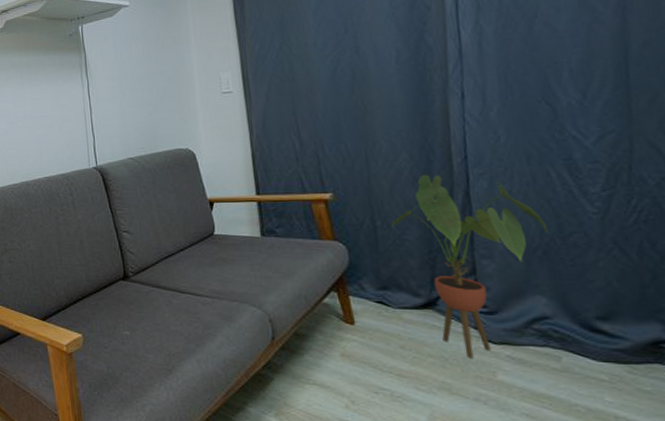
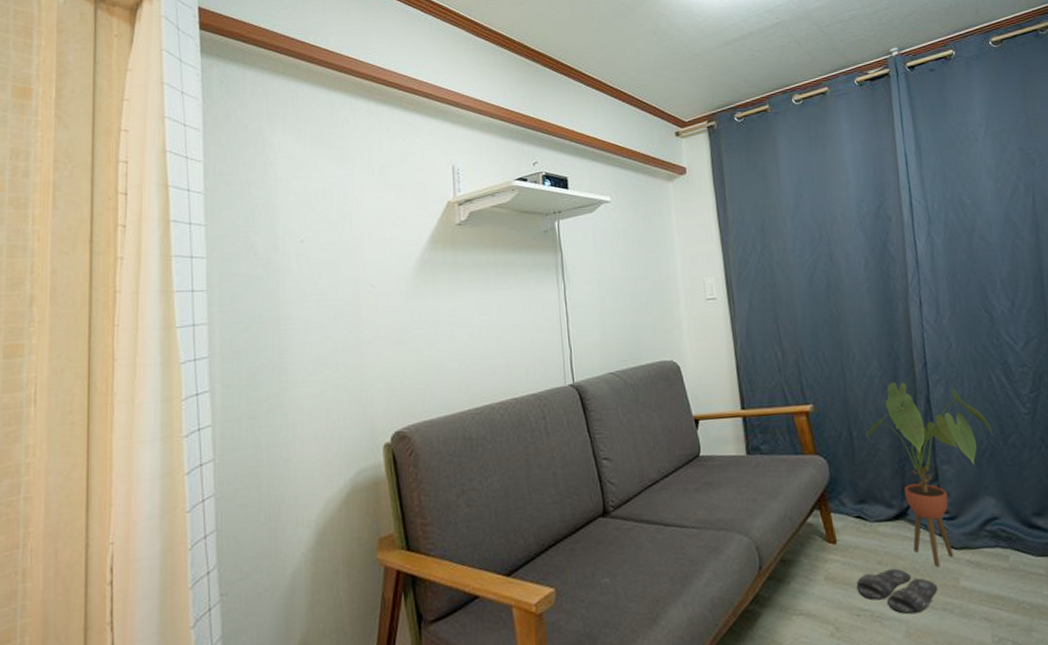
slippers: none [375,354,470,400] -> present [856,568,938,614]

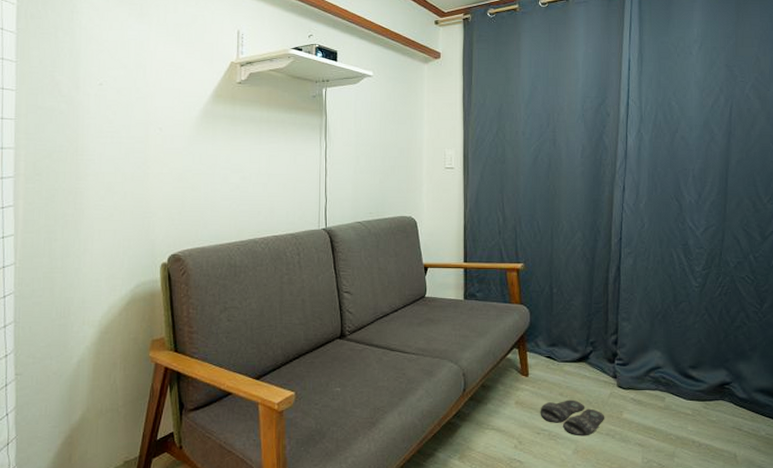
house plant: present [866,381,993,567] -> none [564,251,667,401]

